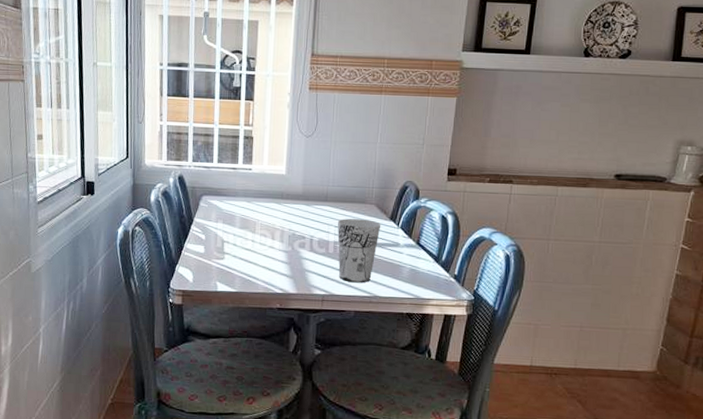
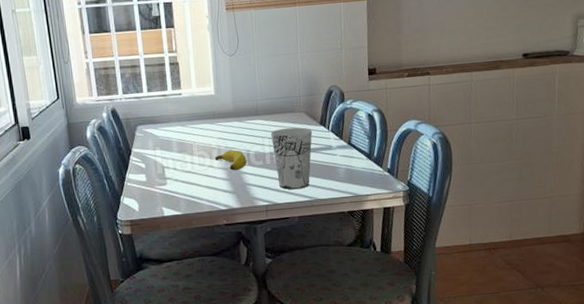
banana: none [277,233,309,256] -> present [215,150,247,171]

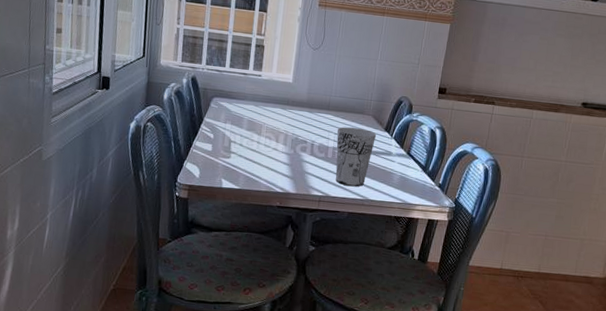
banana: present [215,150,247,171] -> none [280,137,310,158]

